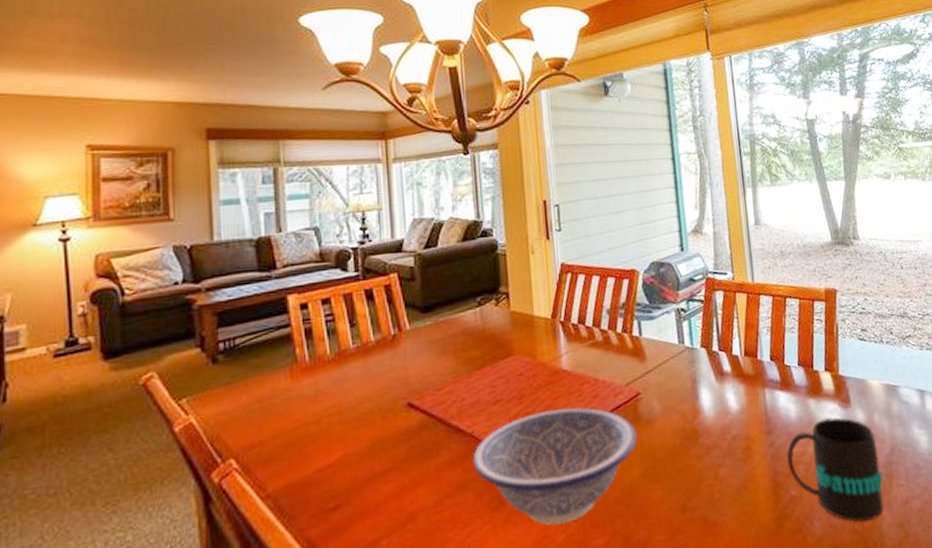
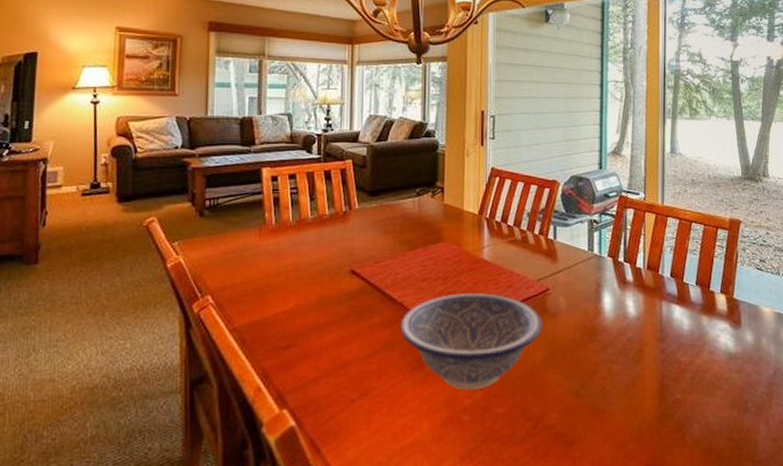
mug: present [786,417,884,522] -> none [675,334,764,432]

